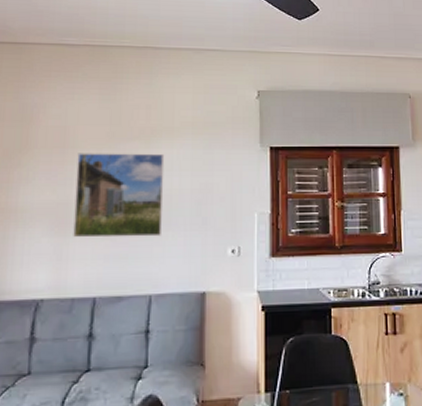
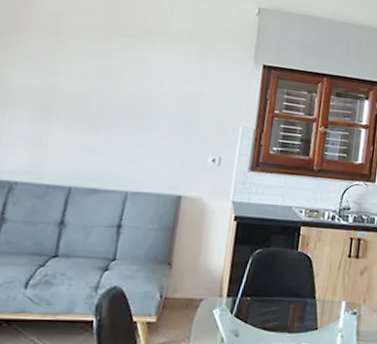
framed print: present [73,153,165,238] -> none [55,42,158,137]

